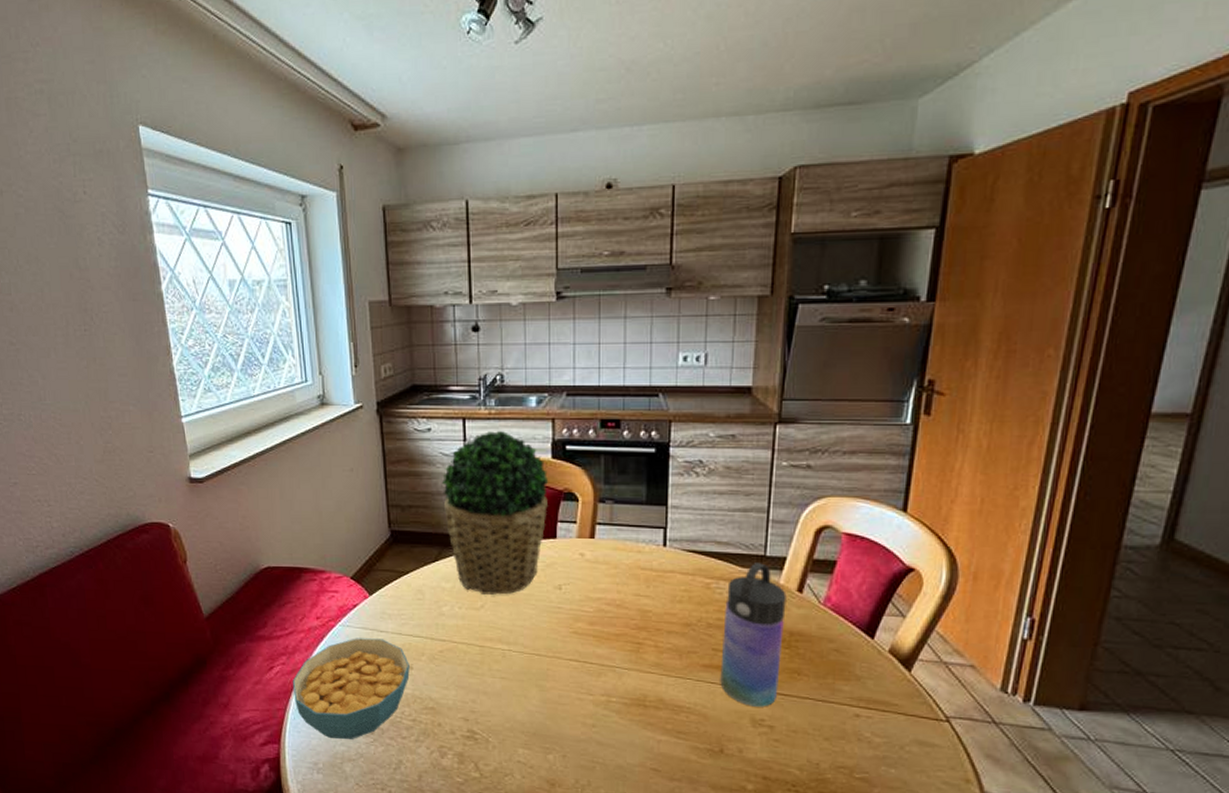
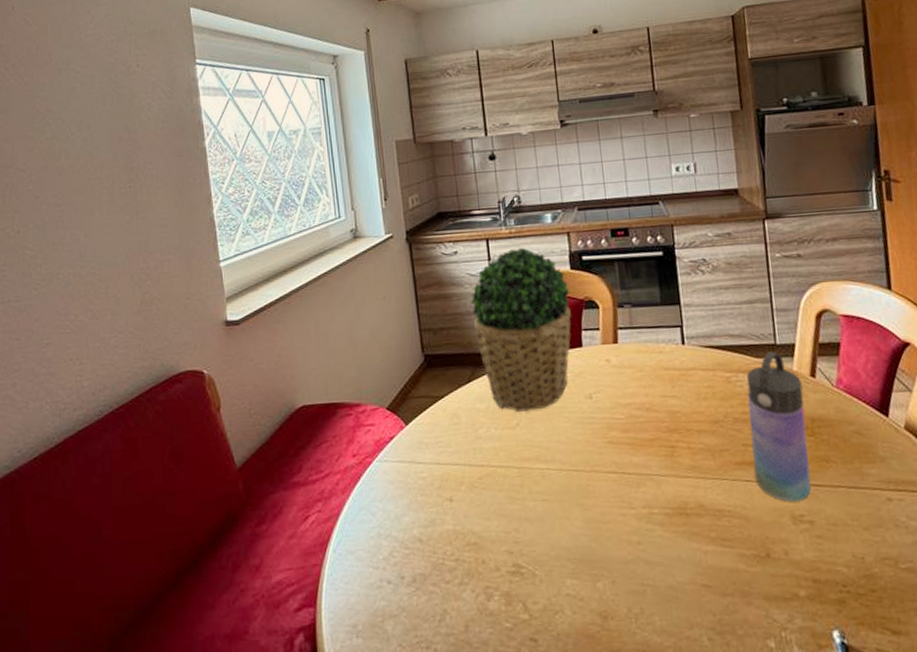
cereal bowl: present [292,638,410,740] -> none [328,471,450,594]

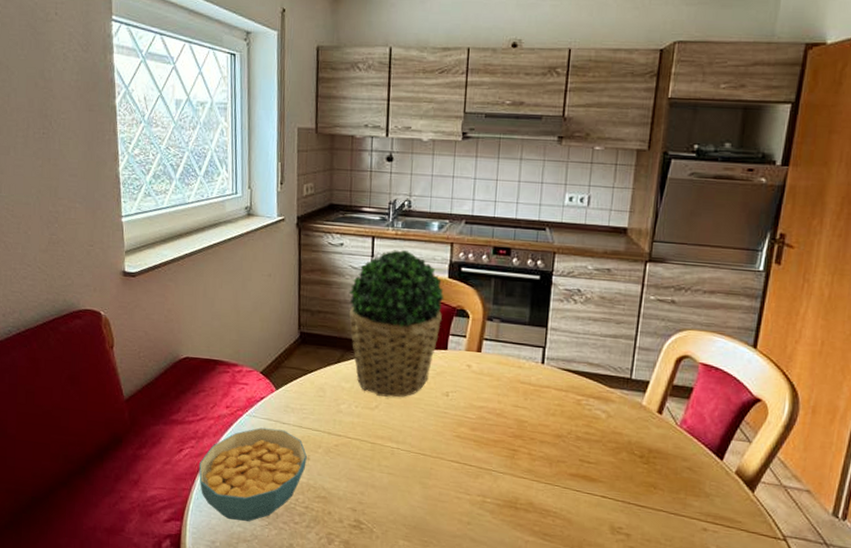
cereal bowl: none [328,471,450,594] -> present [198,427,307,522]
water bottle: present [746,350,811,502] -> none [584,383,648,516]

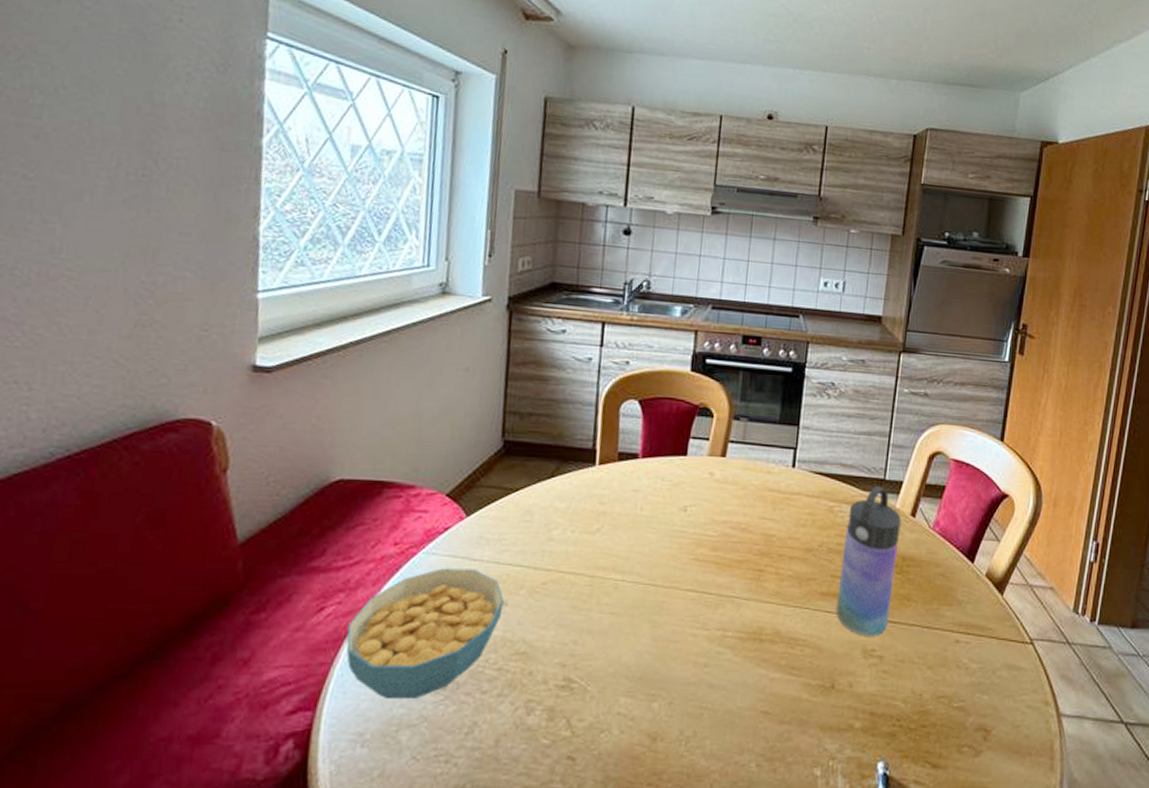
potted plant: present [348,250,444,398] -> none [569,338,686,517]
water bottle: none [584,383,648,516] -> present [836,485,901,636]

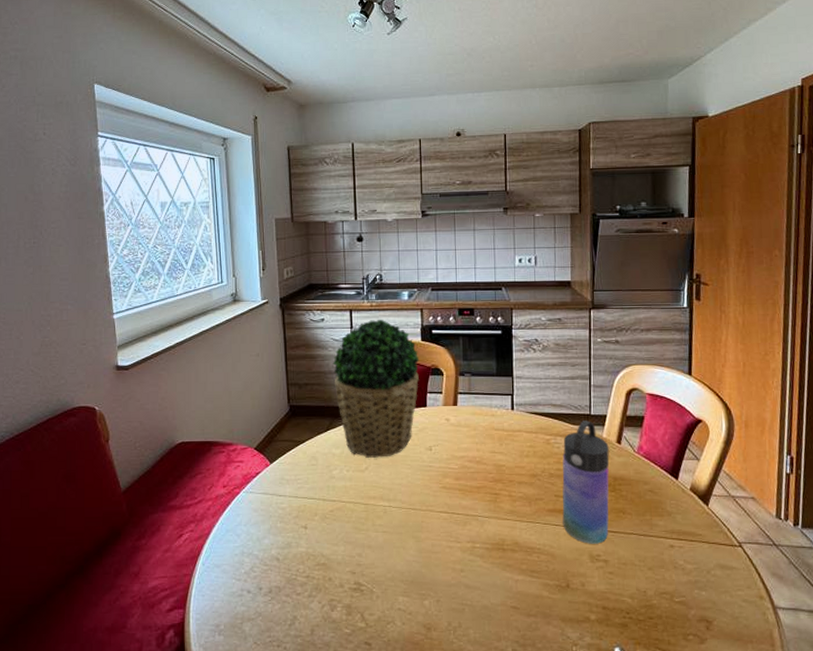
cereal bowl: present [346,568,504,700] -> none [199,502,304,600]
potted plant: none [569,338,686,517] -> present [332,320,420,458]

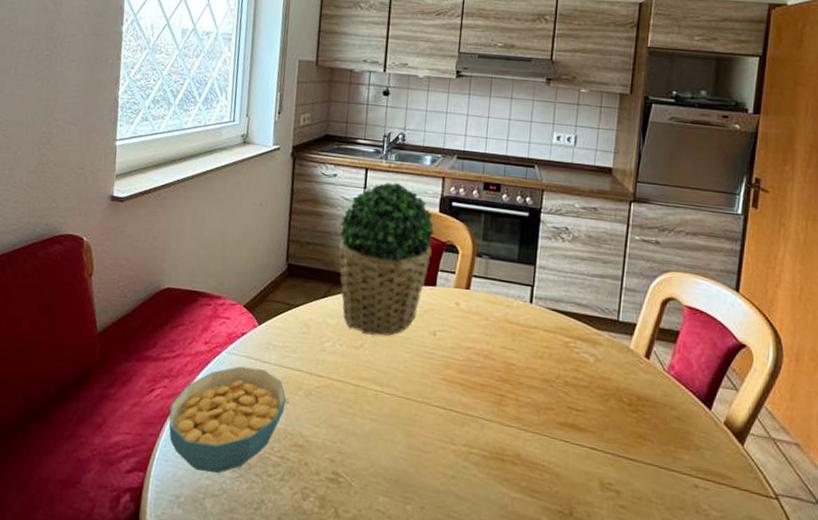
cereal bowl: none [199,502,304,600] -> present [168,366,286,473]
water bottle: present [562,419,610,544] -> none [573,325,636,470]

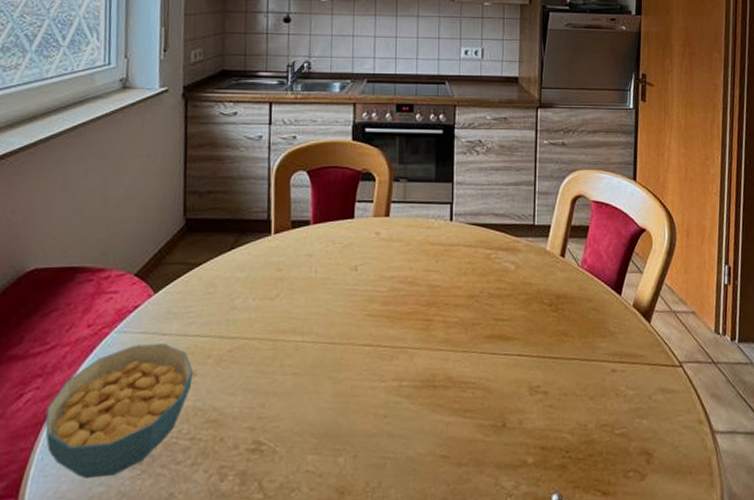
potted plant: present [339,182,435,336] -> none [243,115,349,282]

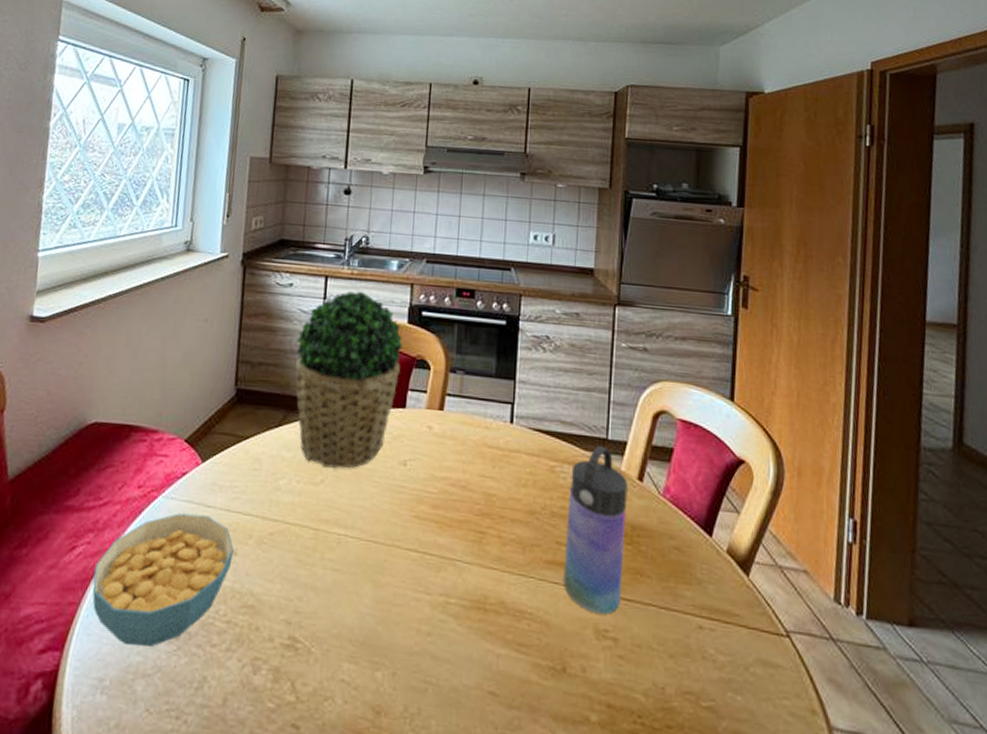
potted plant: none [243,115,349,282] -> present [295,291,403,469]
water bottle: none [501,230,553,374] -> present [563,445,628,615]

